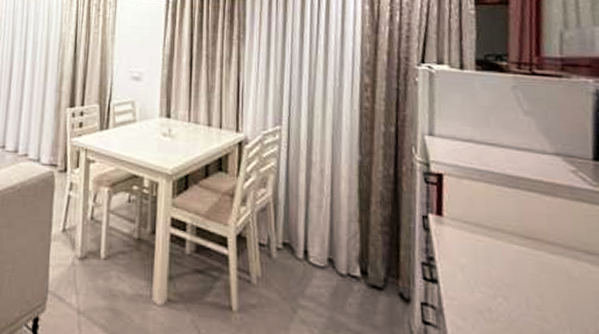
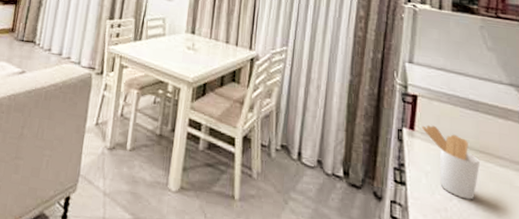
utensil holder: none [452,208,527,297] -> present [422,125,480,200]

